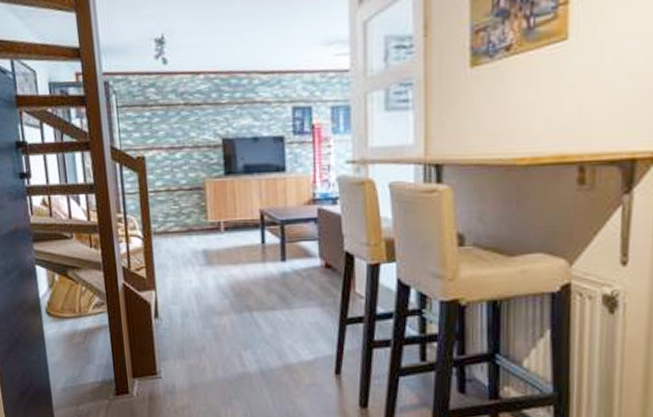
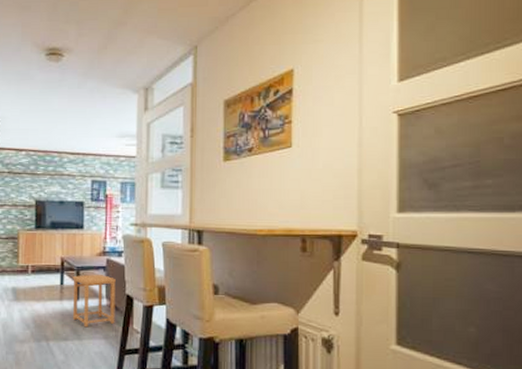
side table: none [276,229,332,294] -> present [72,274,116,328]

